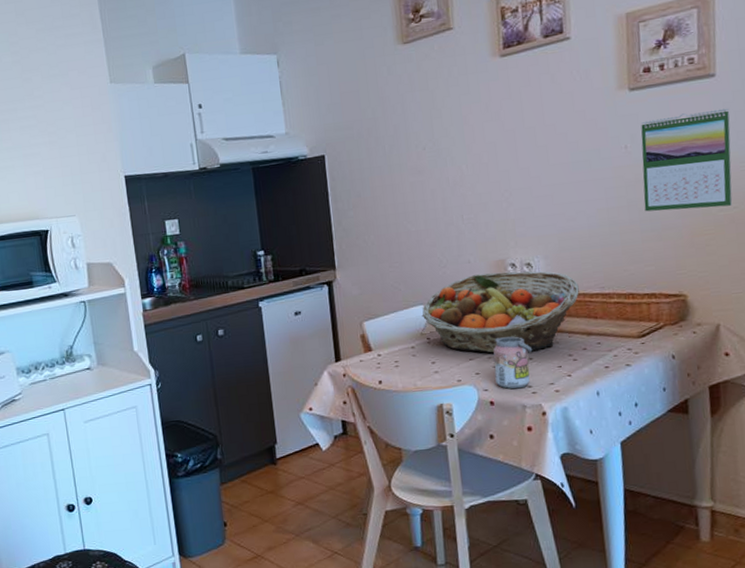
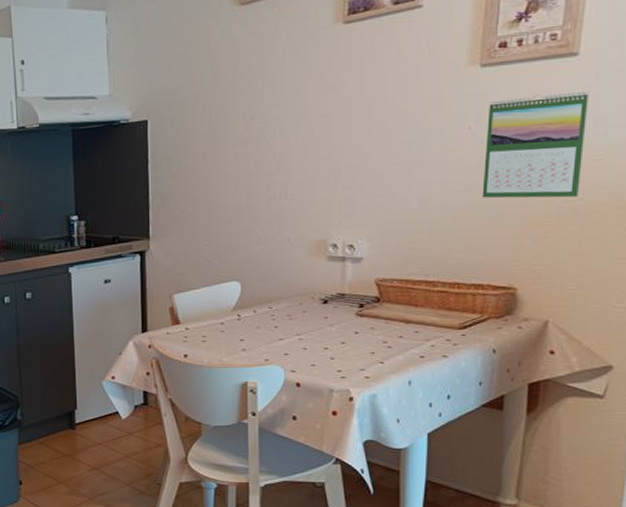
fruit basket: present [422,271,579,353] -> none [234,252,402,335]
beverage can: present [493,336,533,389] -> none [304,319,346,372]

